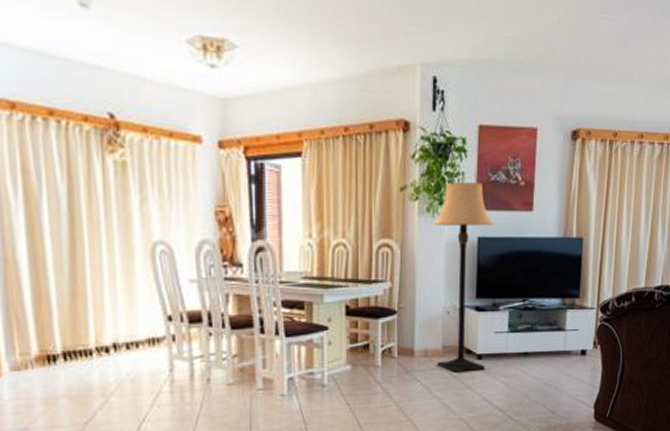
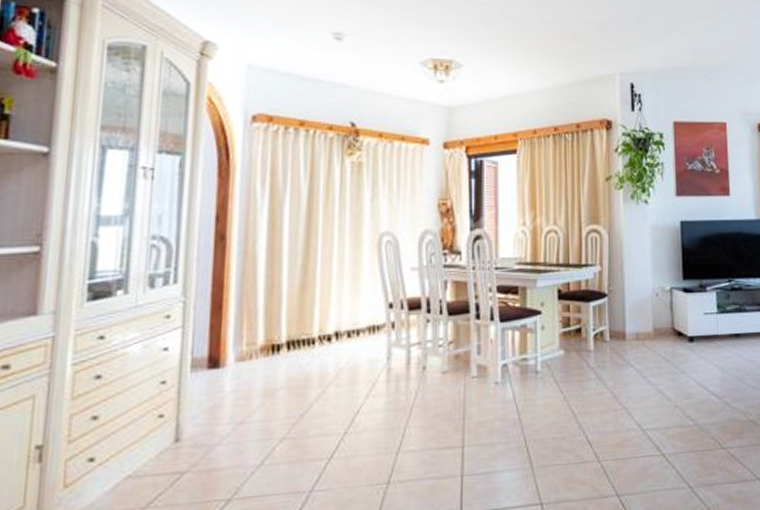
lamp: present [434,182,494,373] -> none [638,172,698,356]

